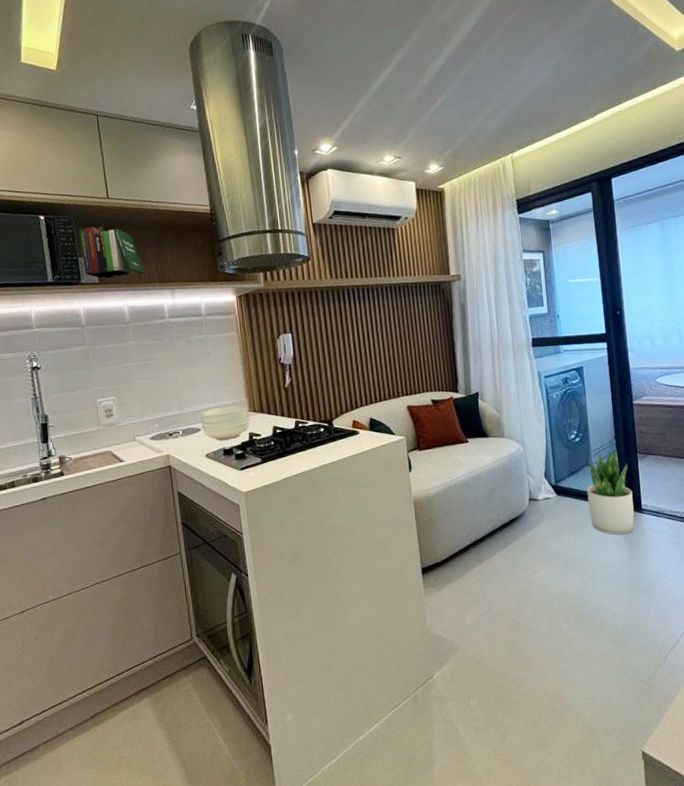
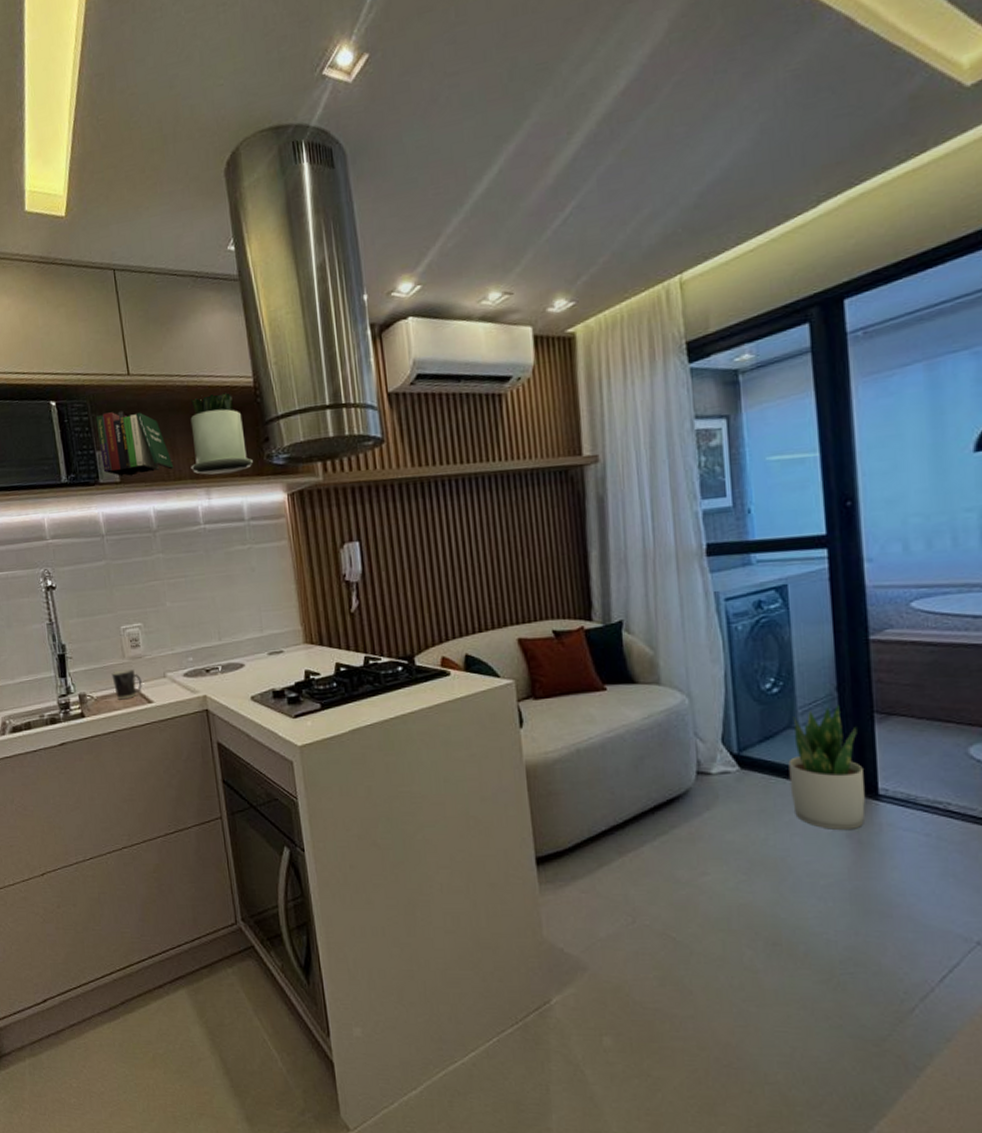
mug: none [88,434,115,460] -> present [111,669,142,700]
planter: none [159,215,209,280] -> present [190,391,253,475]
bowl: present [200,405,250,440] -> none [243,634,306,679]

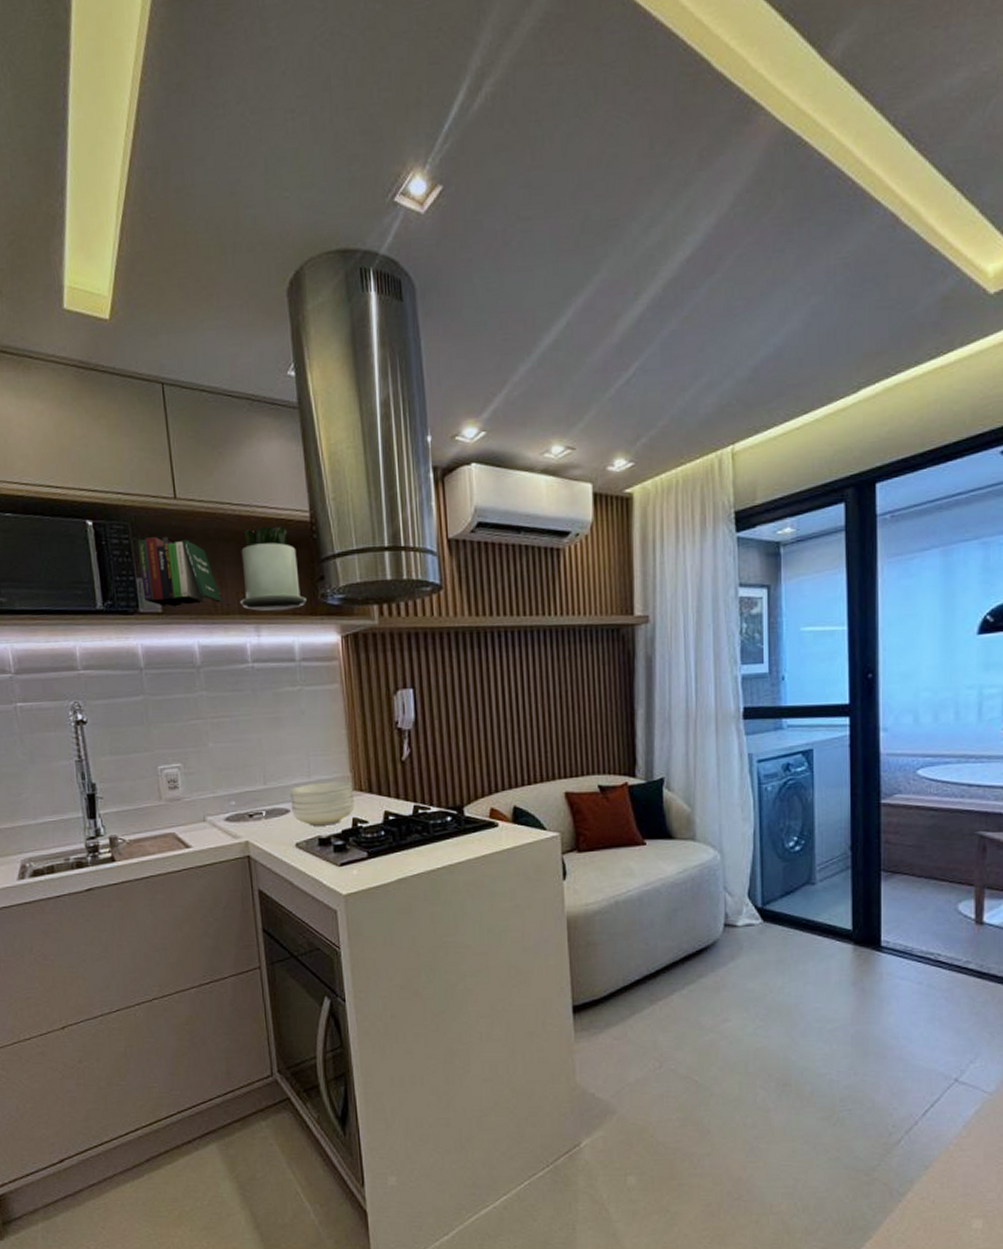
mug: present [111,669,142,700] -> none [146,812,180,844]
bowl: none [243,634,306,679] -> present [289,781,355,826]
planter: present [788,705,865,831] -> none [805,863,869,979]

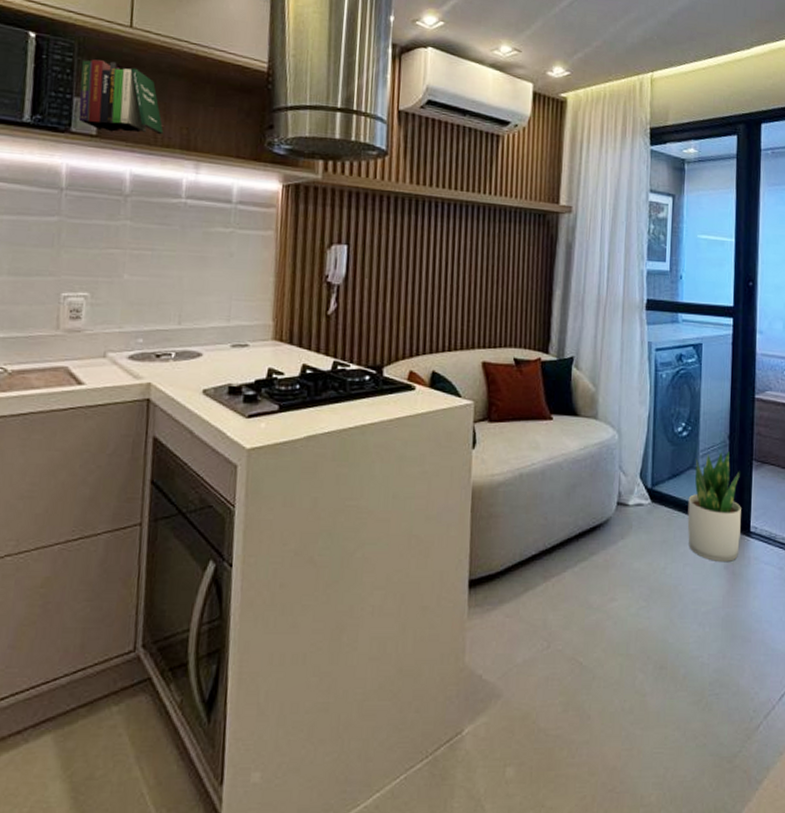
planter: present [240,524,306,612] -> none [183,67,252,153]
bowl: present [289,781,355,826] -> none [203,328,274,374]
planter: none [805,863,869,979] -> present [687,451,741,563]

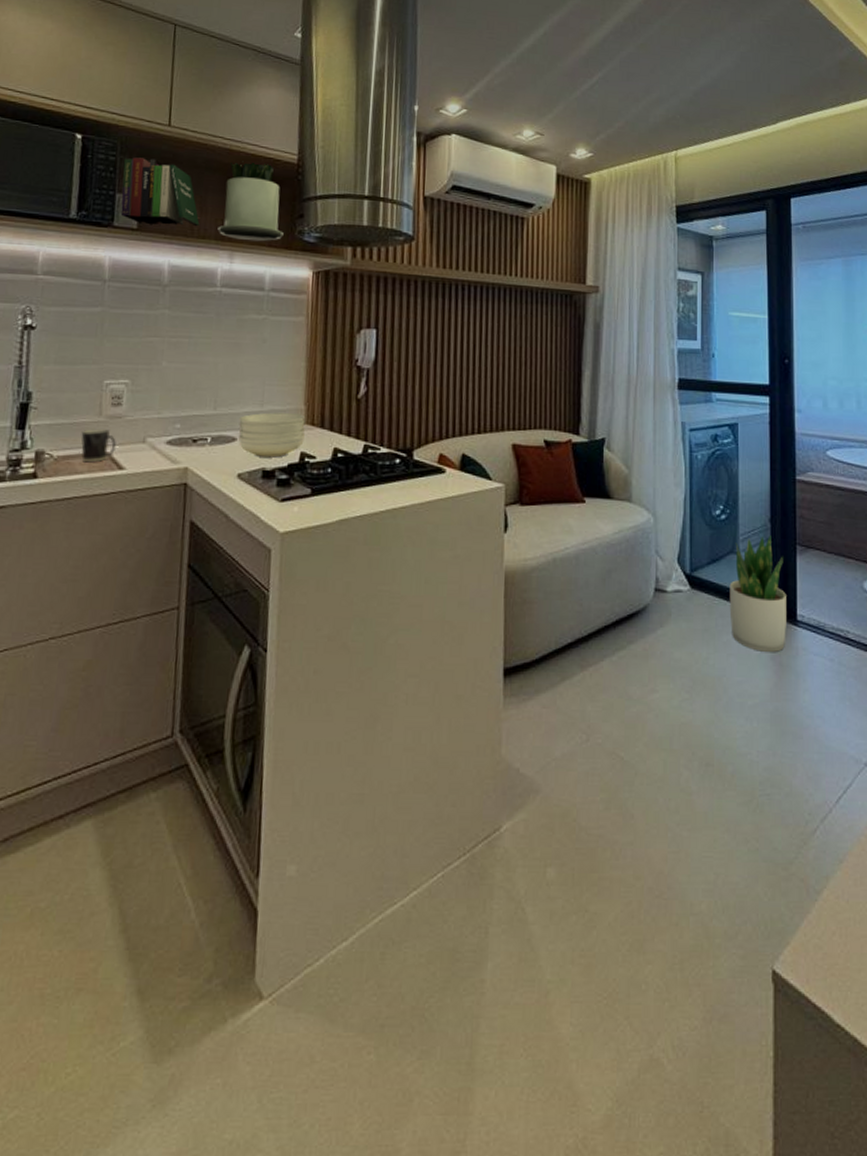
mug: none [37,342,75,378] -> present [81,429,116,463]
planter: none [183,67,252,153] -> present [218,161,284,242]
bowl: none [203,328,274,374] -> present [238,412,306,458]

